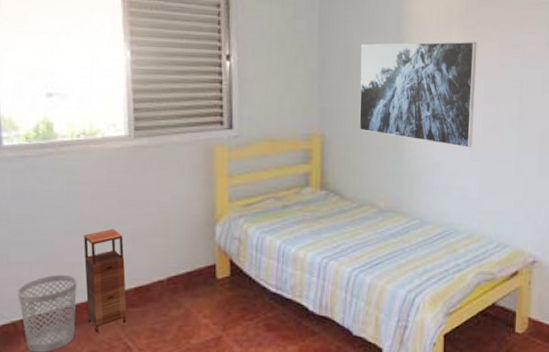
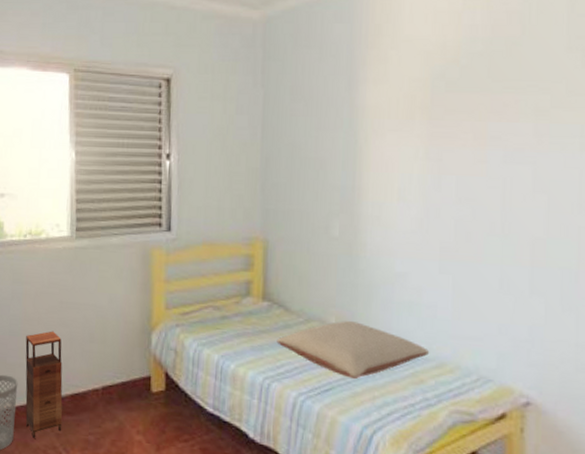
pillow: none [333,204,461,253] -> present [277,321,430,380]
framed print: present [359,41,477,148] -> none [306,134,446,259]

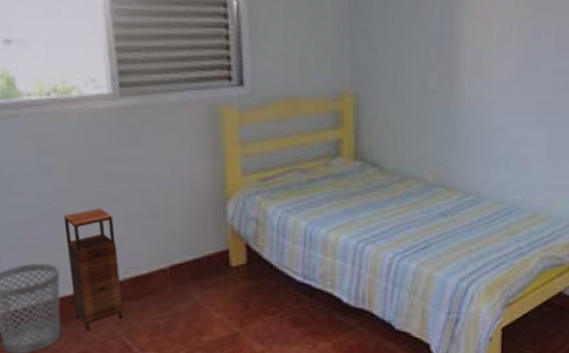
pillow: present [277,321,430,380] -> none [370,177,524,236]

